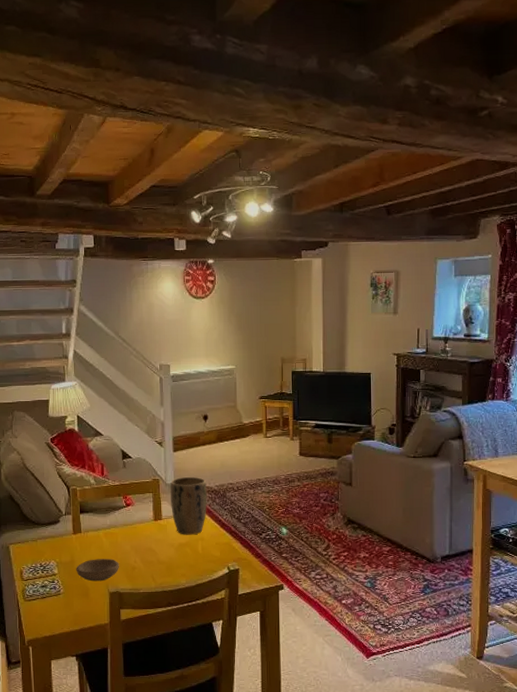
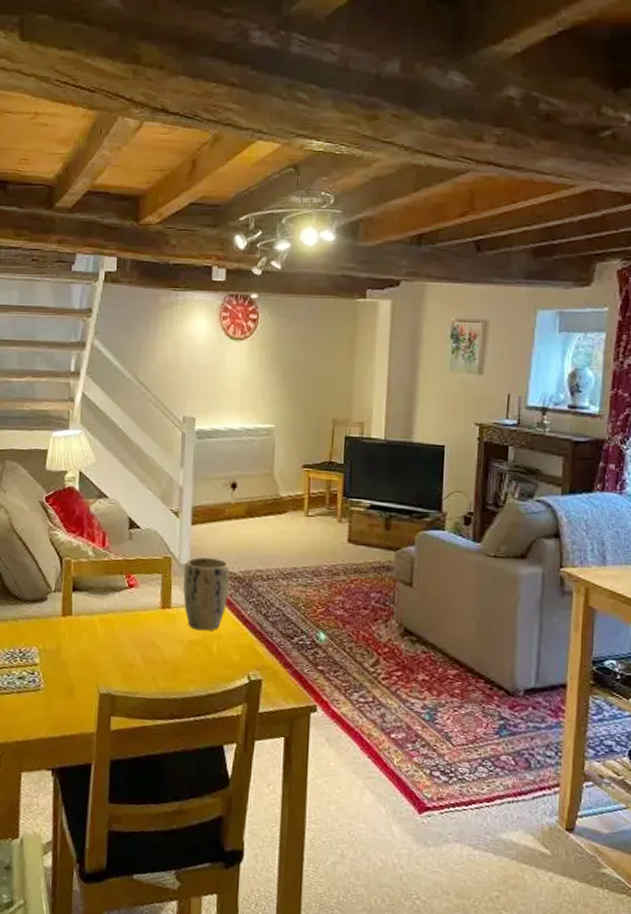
bowl: present [76,559,119,582] -> none [61,650,114,679]

